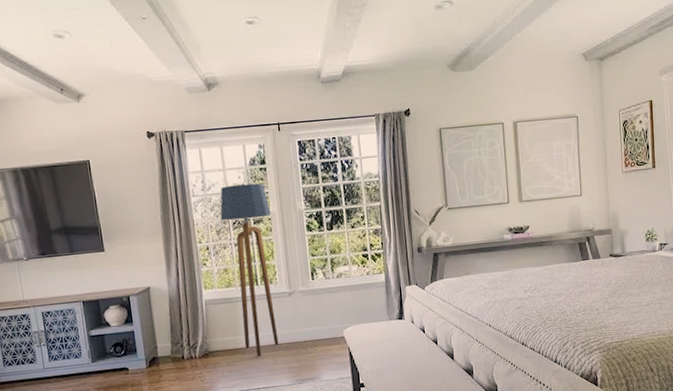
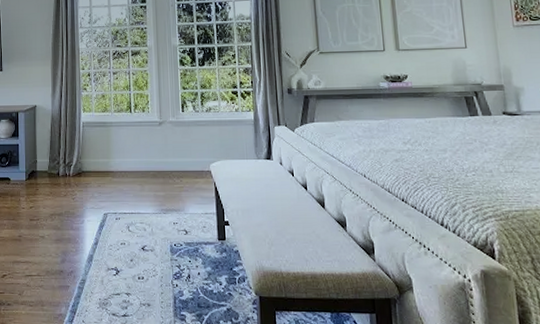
floor lamp: present [220,183,279,356] -> none [102,19,148,181]

